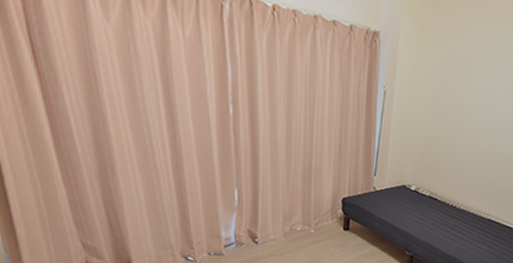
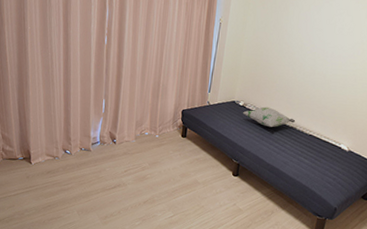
decorative pillow: none [415,190,473,214] -> present [243,106,296,128]

